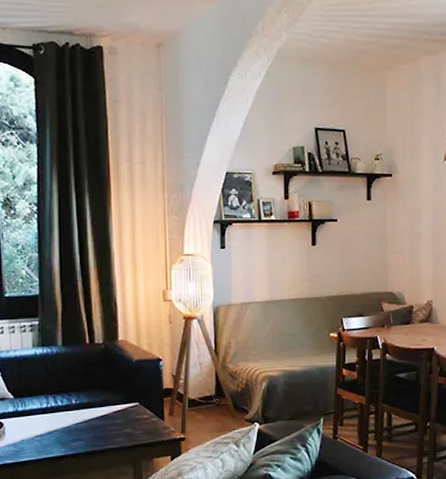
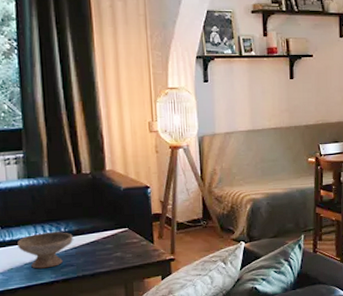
bowl: none [30,404,84,442] -> present [17,232,73,269]

